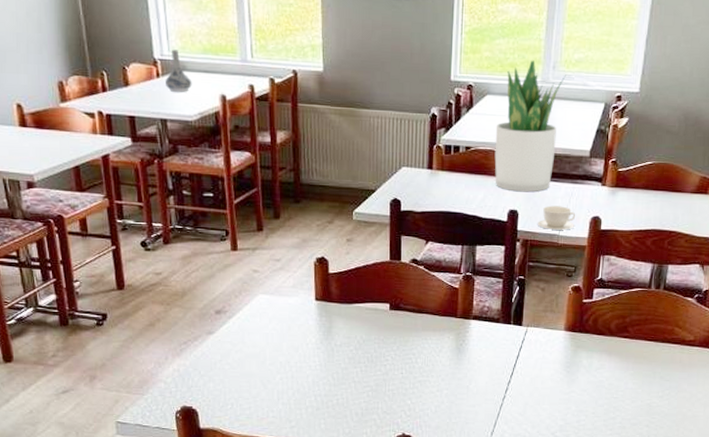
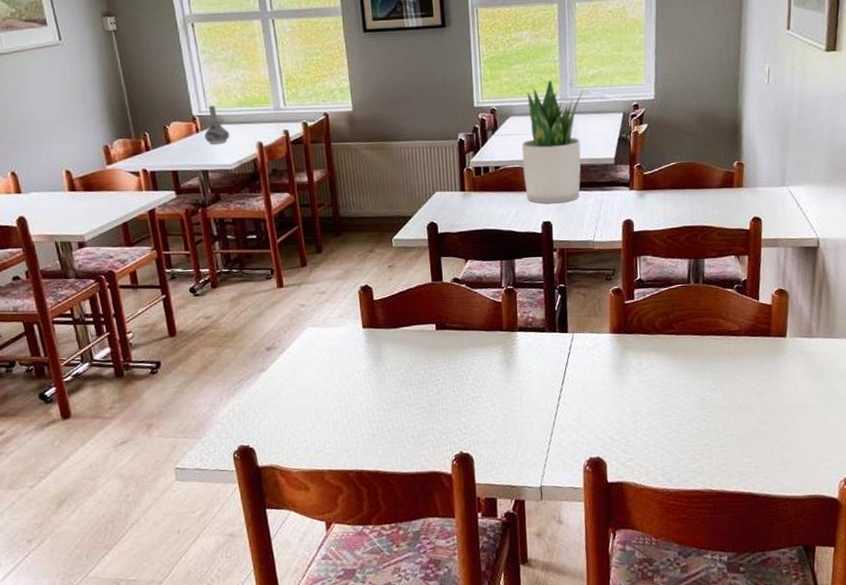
teacup: present [537,205,576,230] -> none [571,213,608,237]

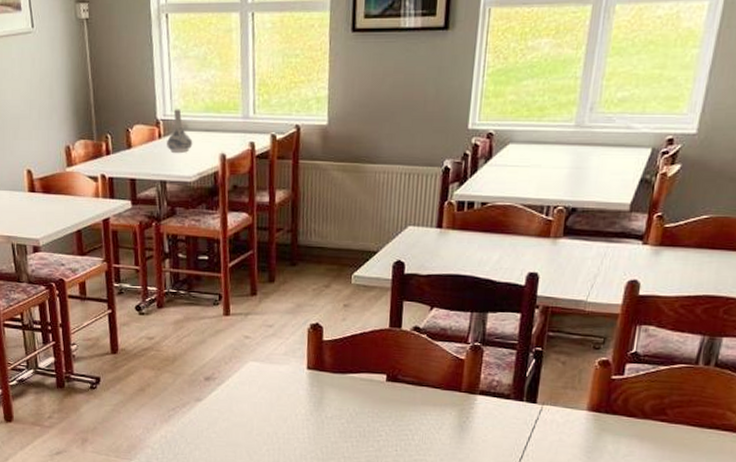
planter: present [521,80,583,204] -> none [513,102,606,253]

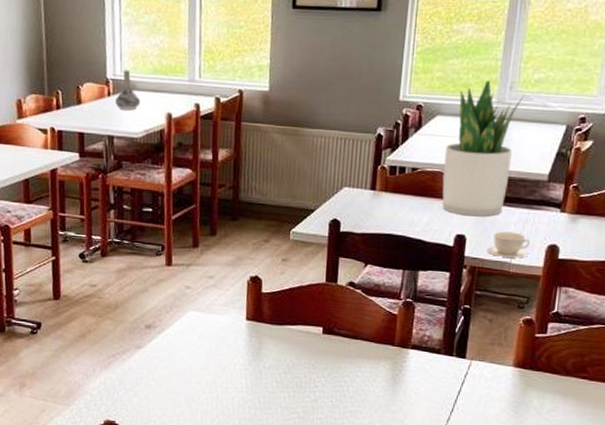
planter: none [513,102,606,253] -> present [442,80,524,217]
teacup: none [560,267,609,296] -> present [486,231,531,258]

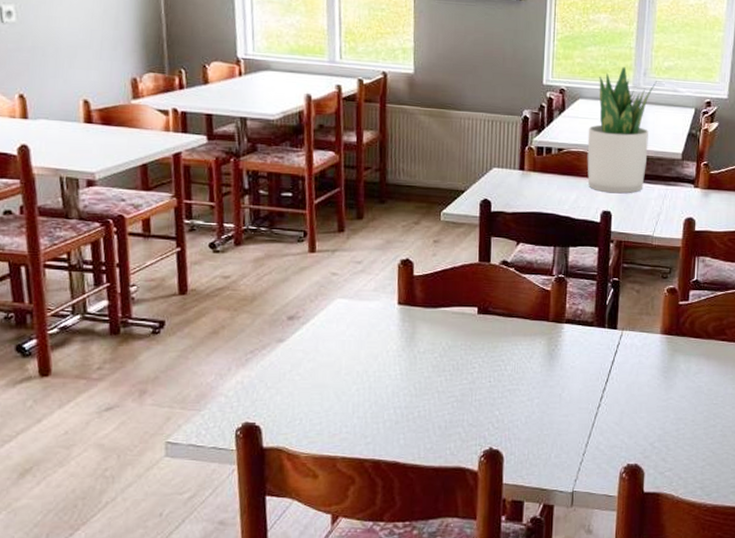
decorative vase: present [115,70,141,112] -> none [248,49,276,92]
teacup: present [486,231,531,258] -> none [630,207,670,231]

